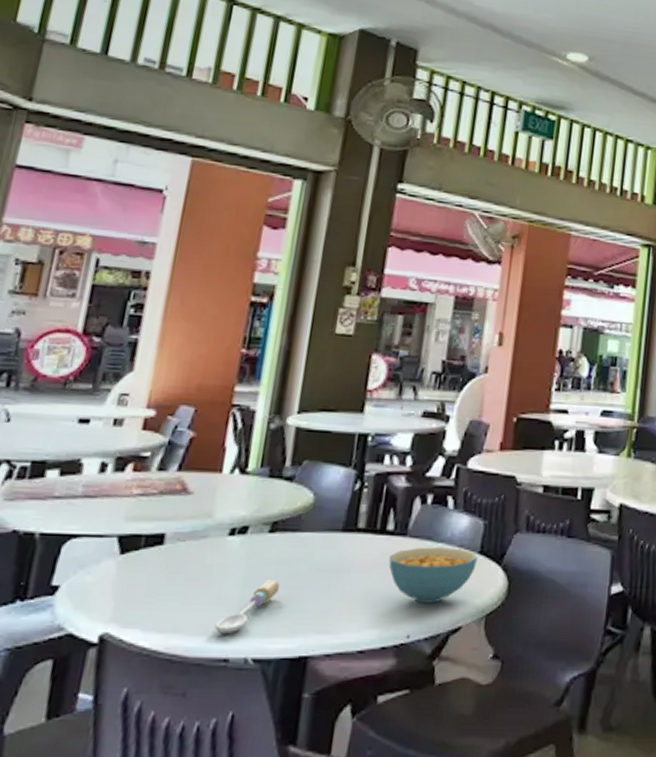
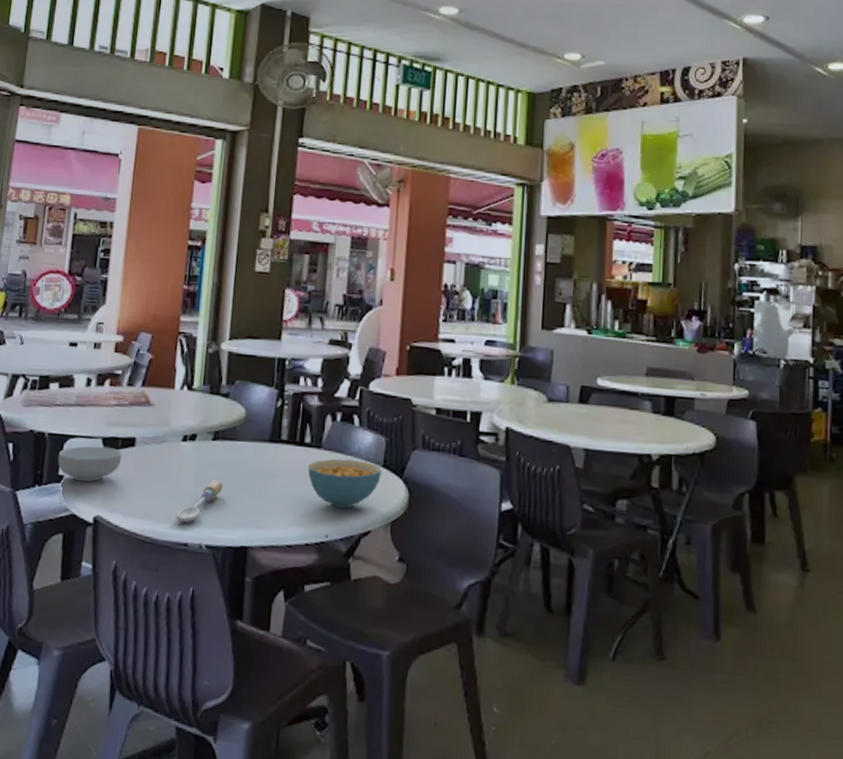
cereal bowl: none [51,546,146,592] -> present [57,446,122,482]

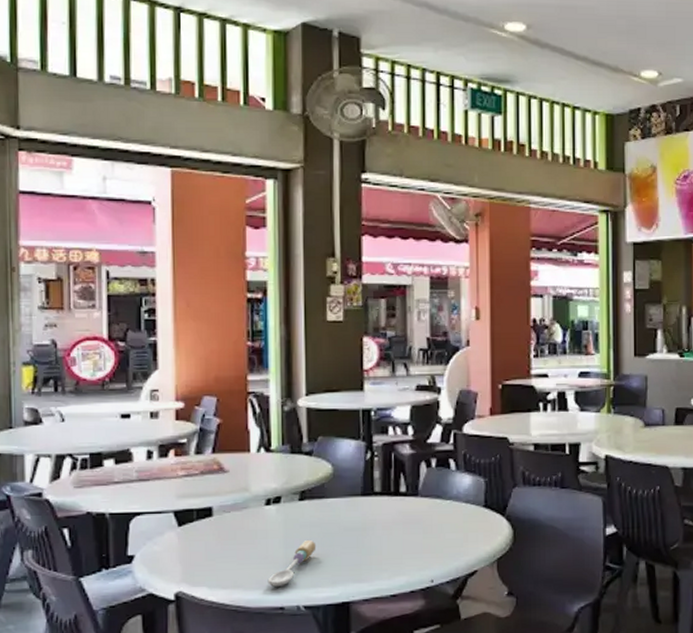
cereal bowl: present [57,446,122,482] -> none [124,520,199,559]
cereal bowl: present [308,459,381,509] -> none [406,503,483,552]

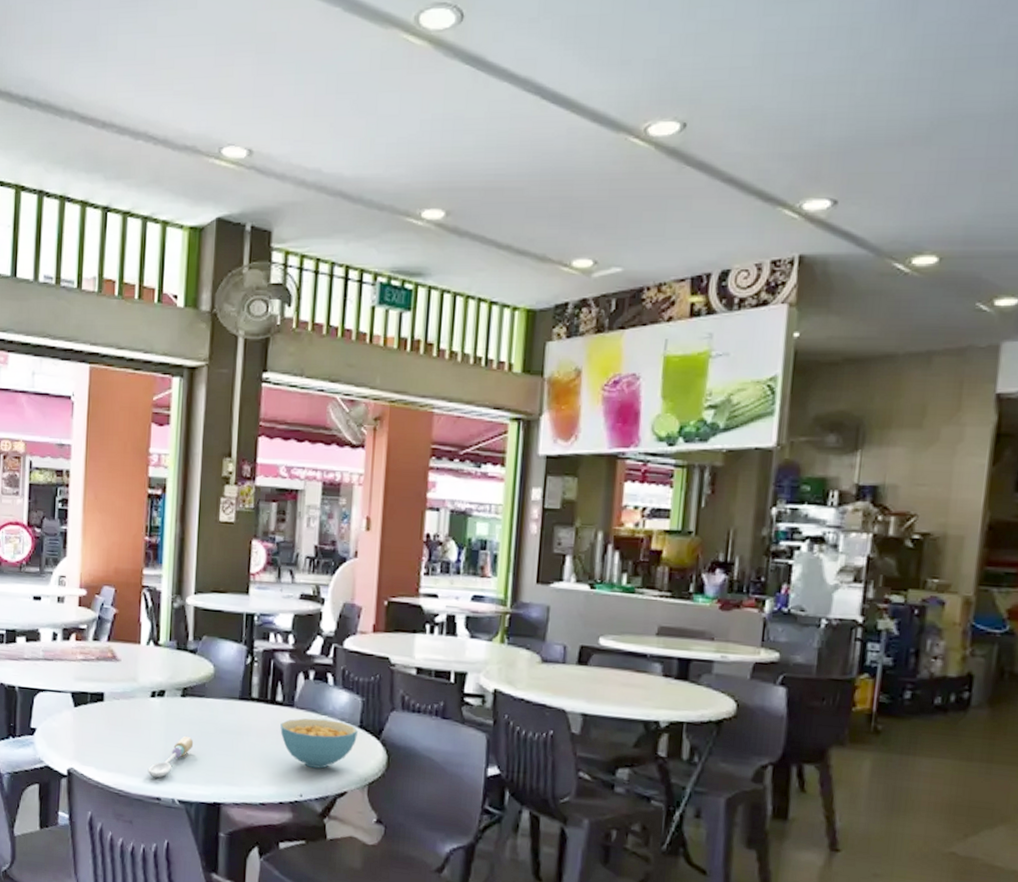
cereal bowl: none [406,503,483,552] -> present [280,718,358,769]

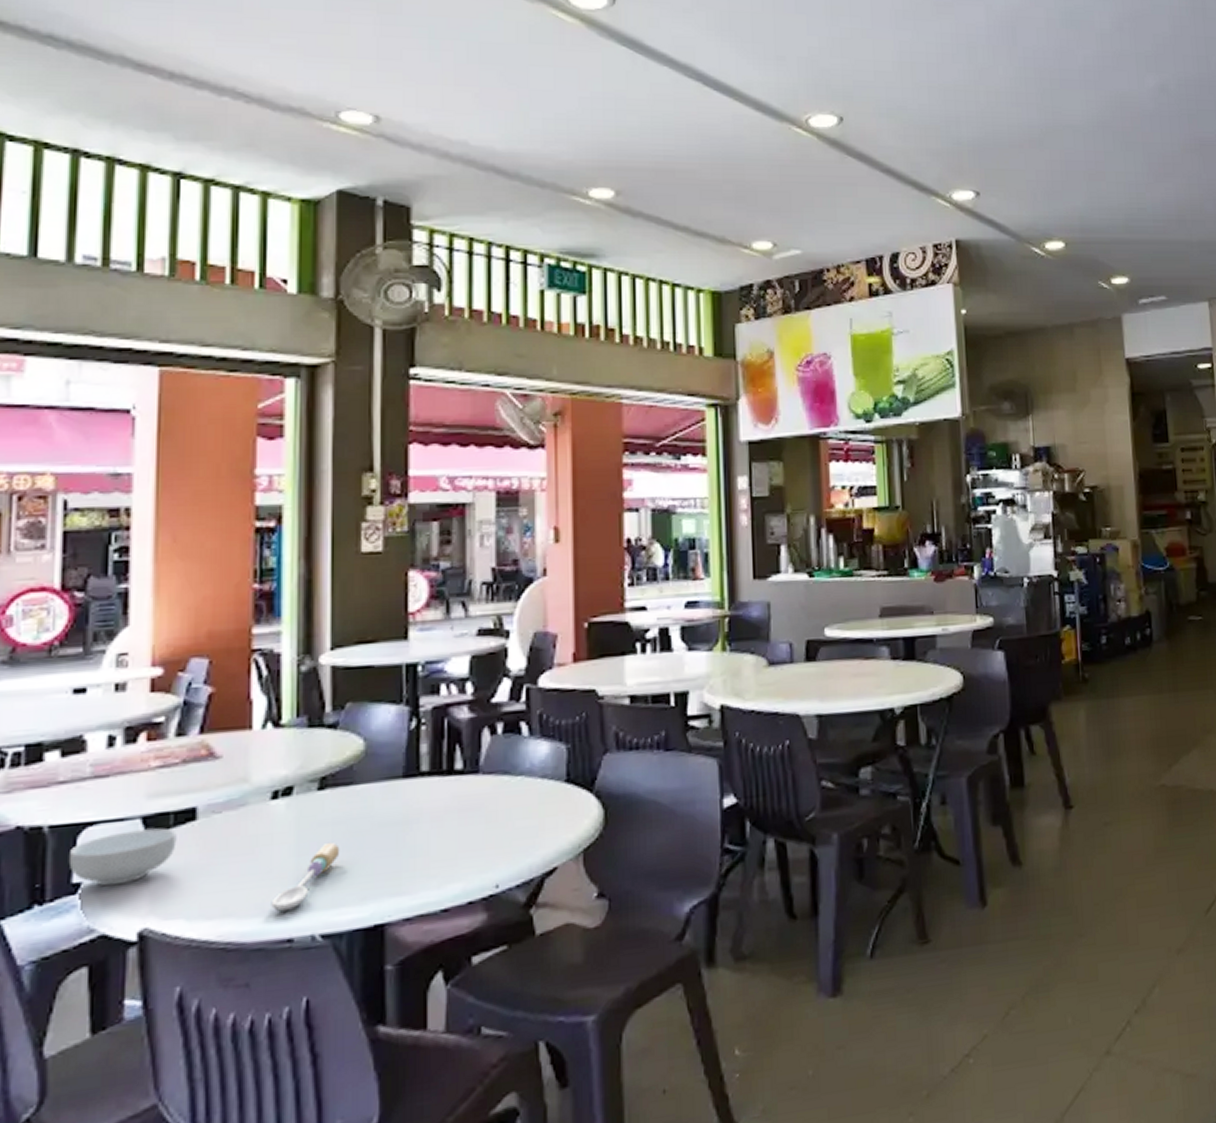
cereal bowl: none [29,700,92,735] -> present [68,828,177,887]
cereal bowl: present [280,718,358,769] -> none [463,779,565,847]

